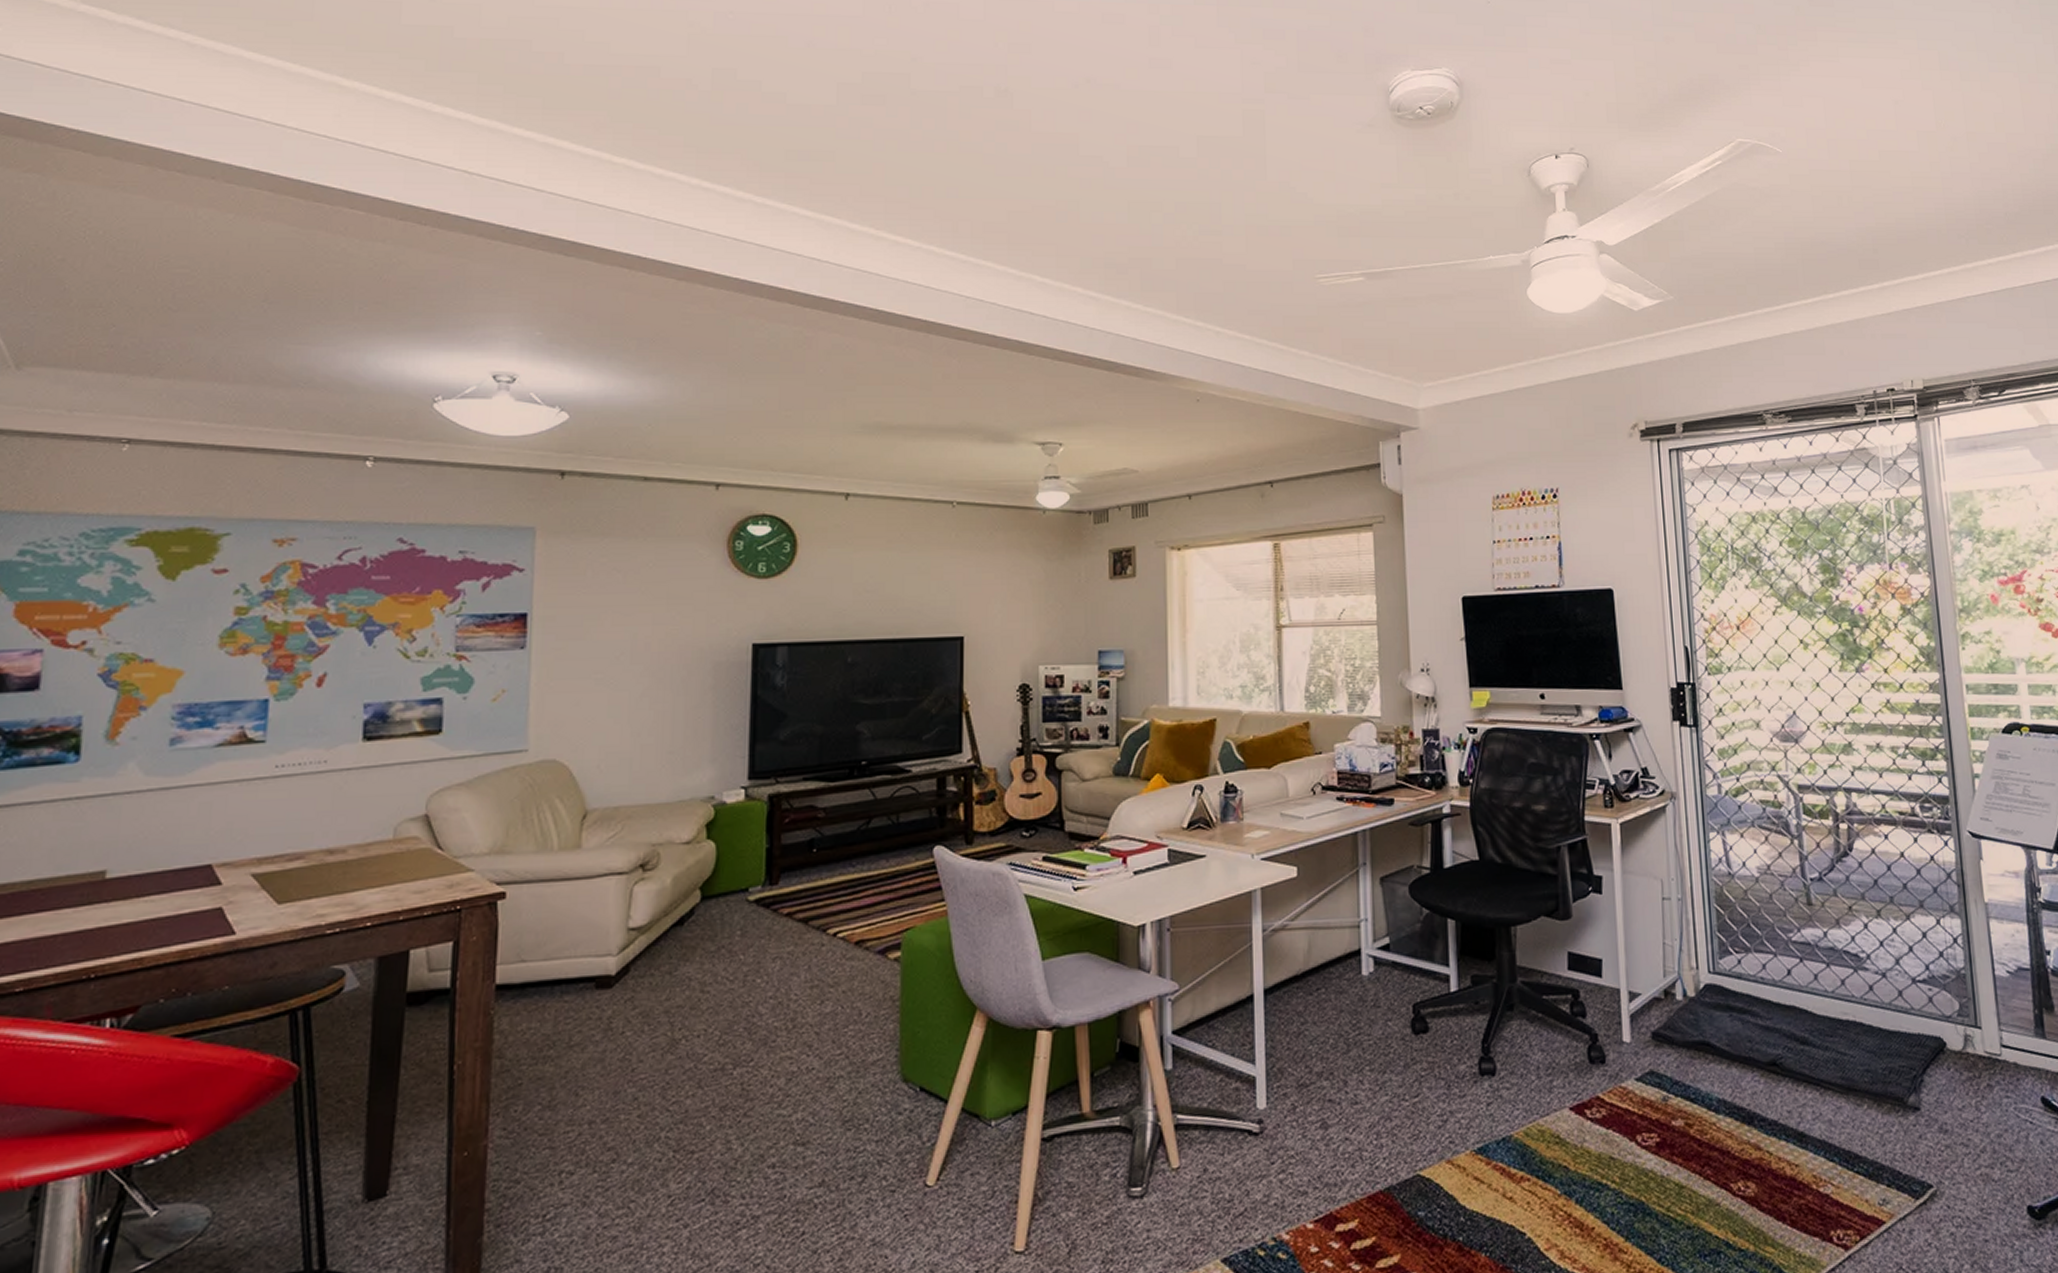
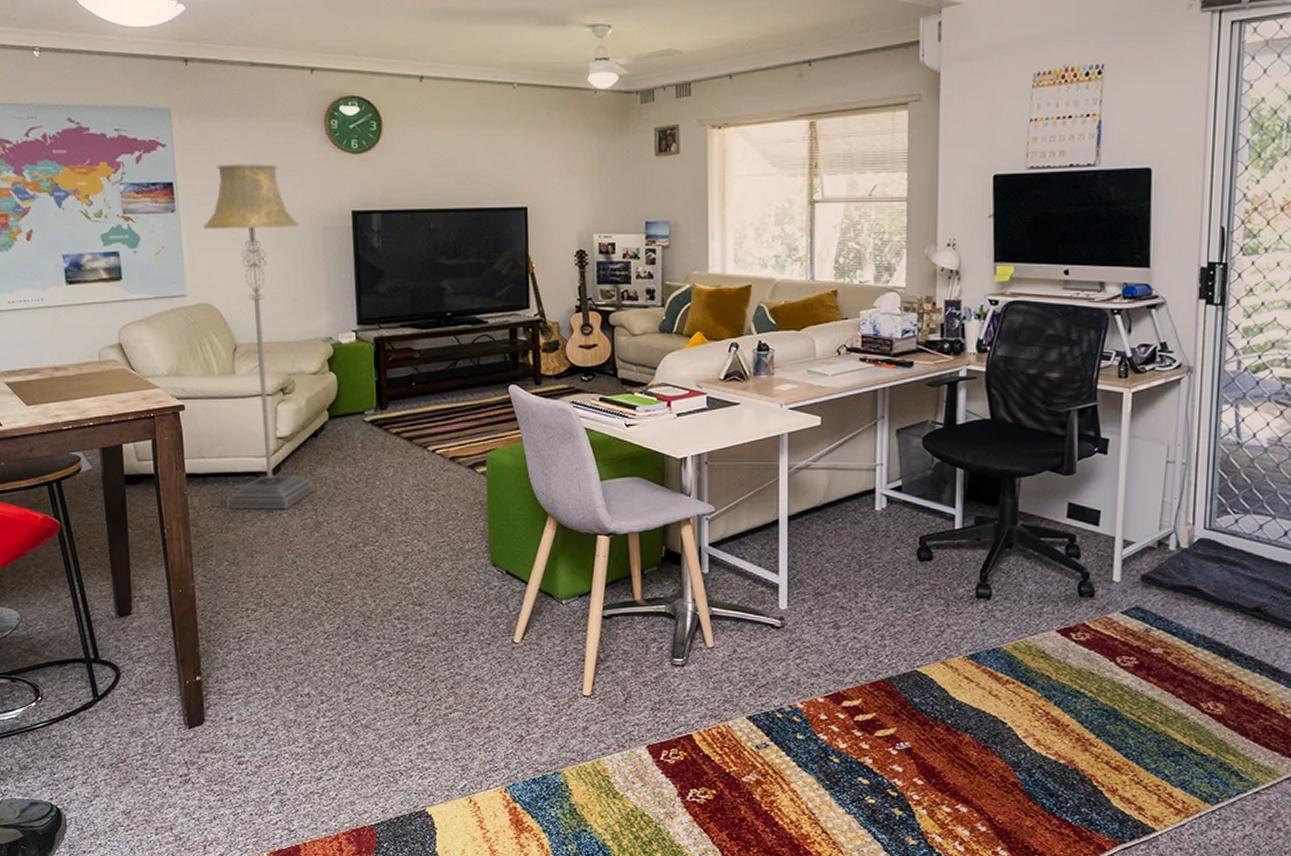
floor lamp: none [547,589,684,1031] -> present [203,163,313,510]

